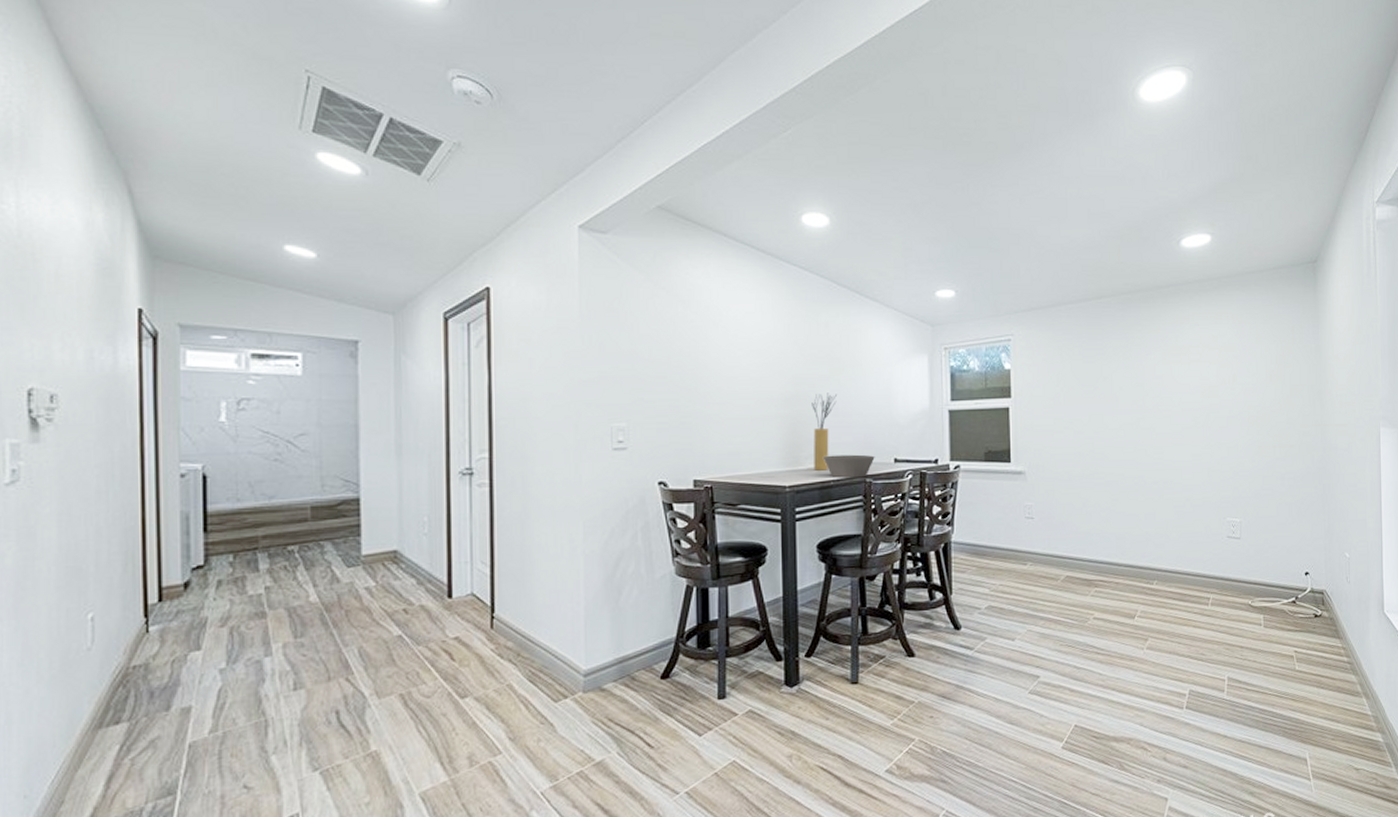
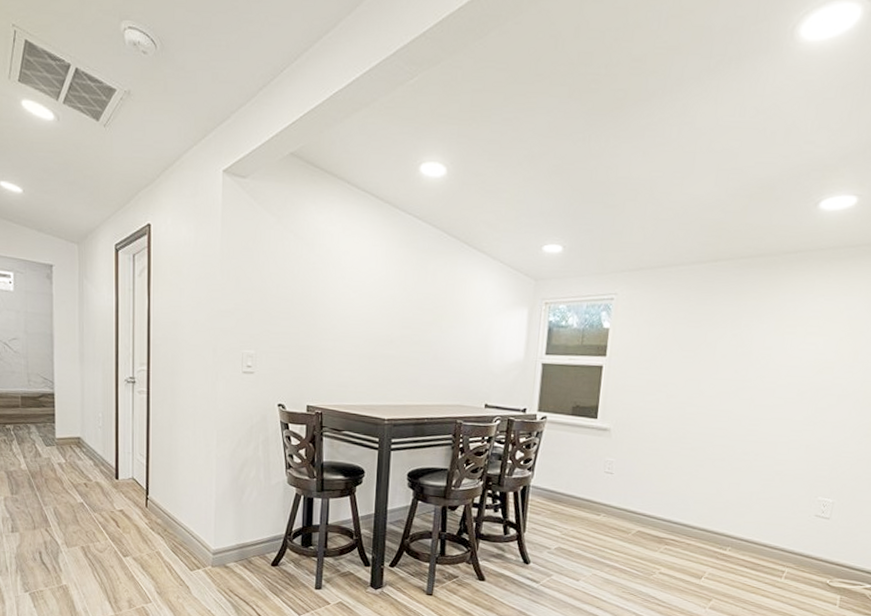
vase: present [812,393,837,471] -> none [411,337,438,409]
bowl: present [824,454,875,478] -> none [420,395,467,419]

